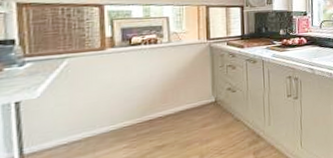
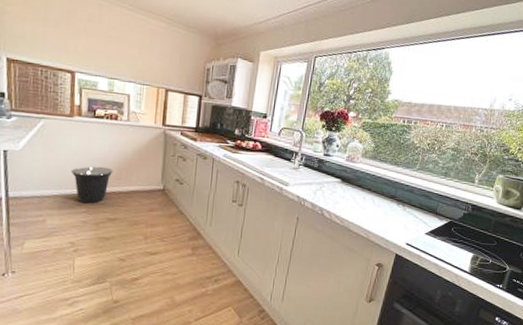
trash can: none [105,93,157,138] -> present [70,166,113,204]

